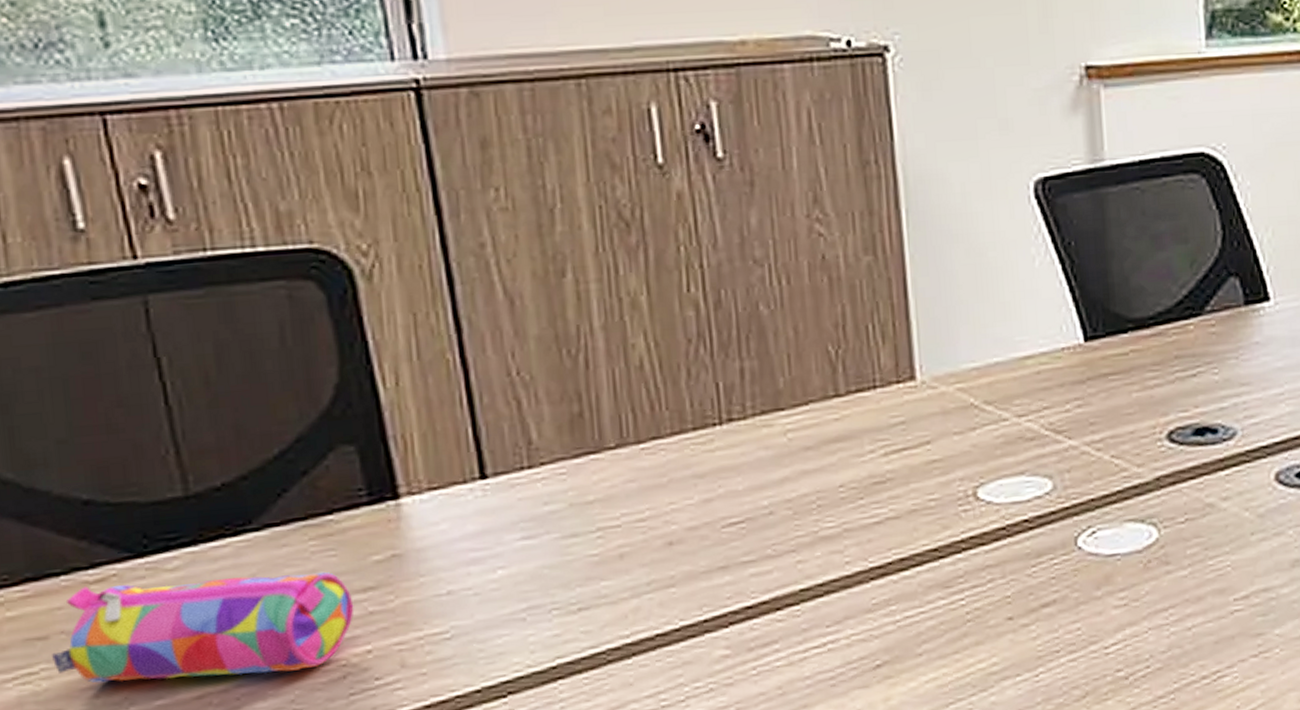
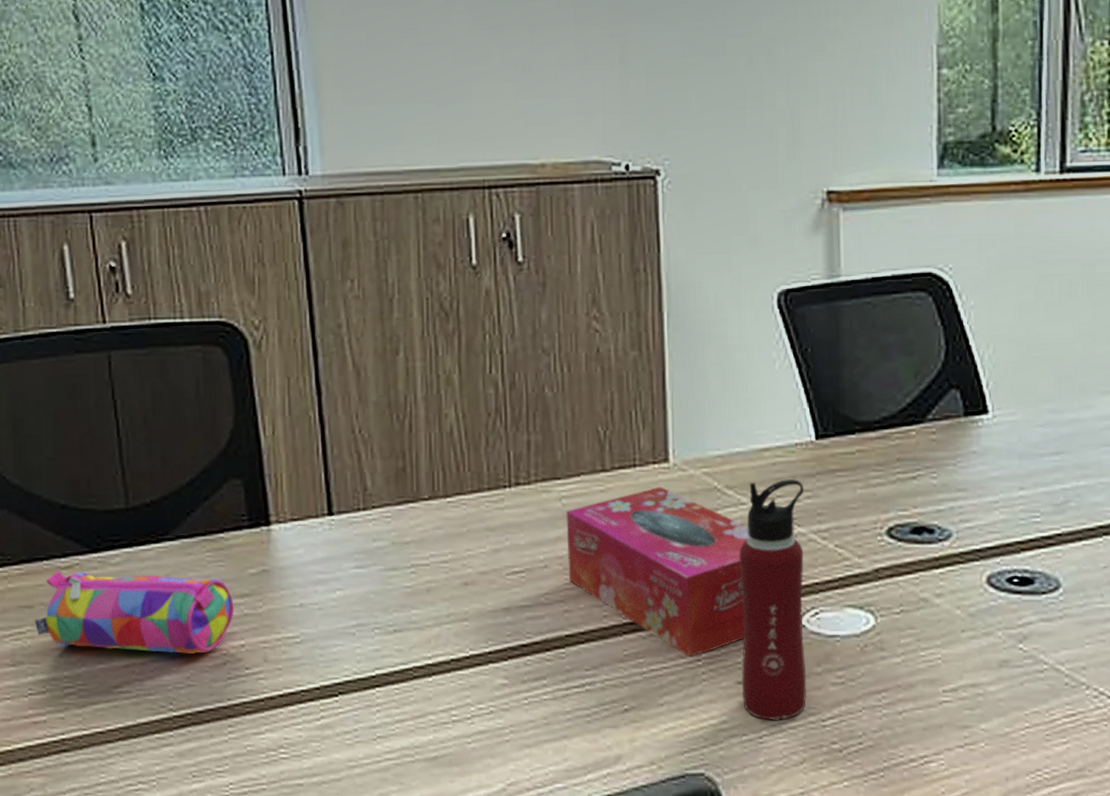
tissue box: none [793,408,1014,597] -> present [566,486,749,657]
water bottle: none [1003,387,1086,656] -> present [739,479,807,720]

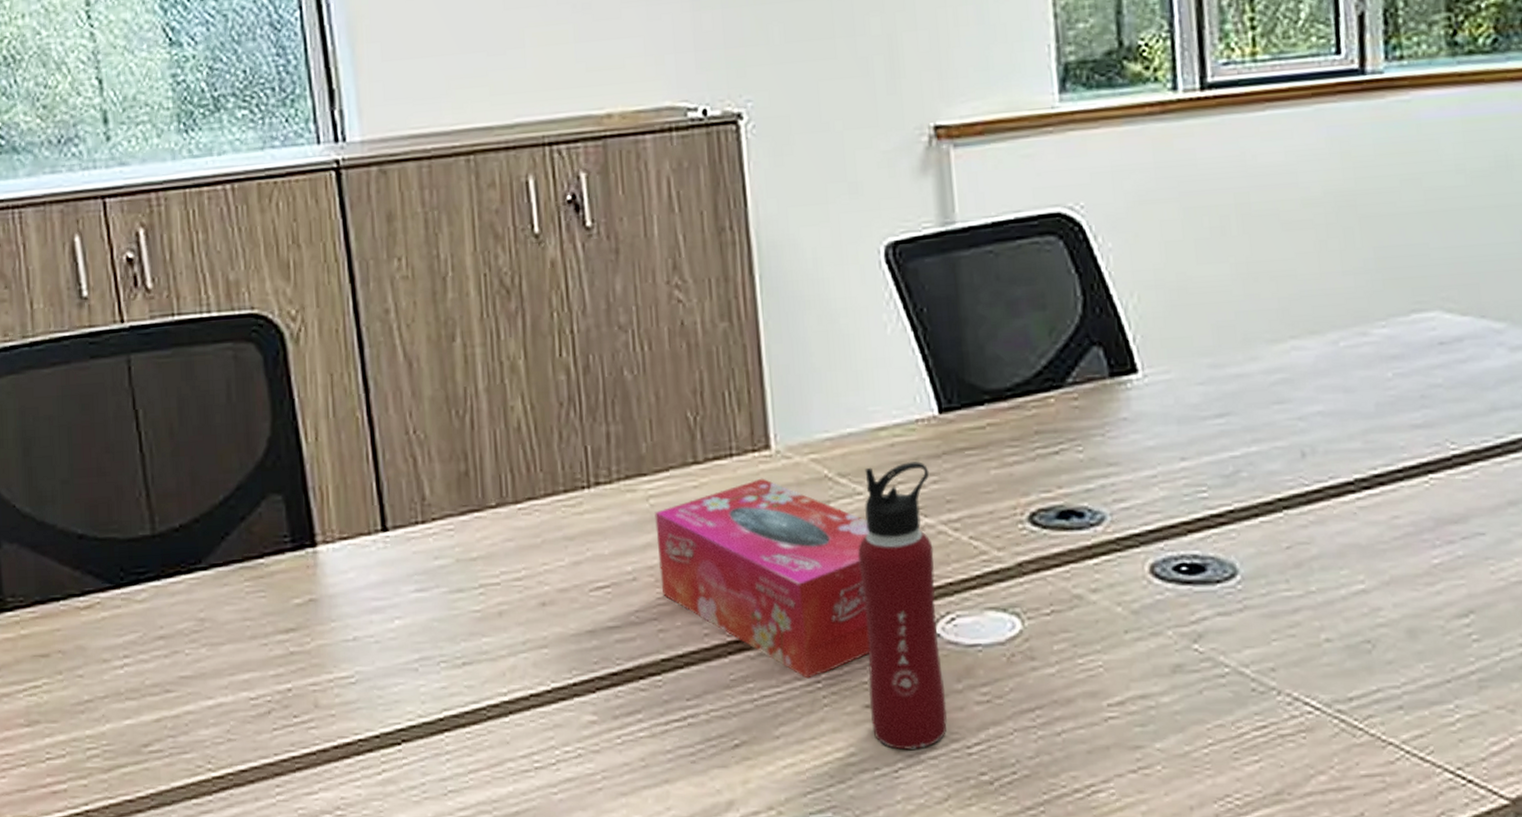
pencil case: present [35,571,234,654] -> none [52,611,279,703]

